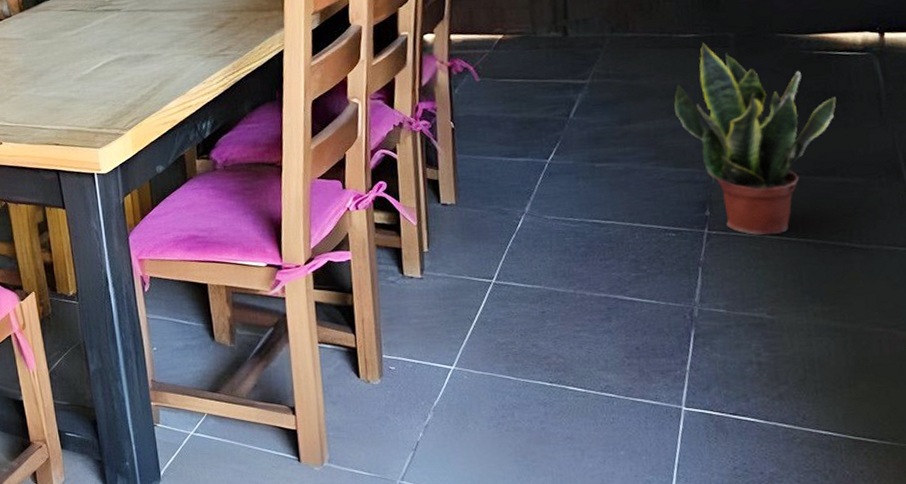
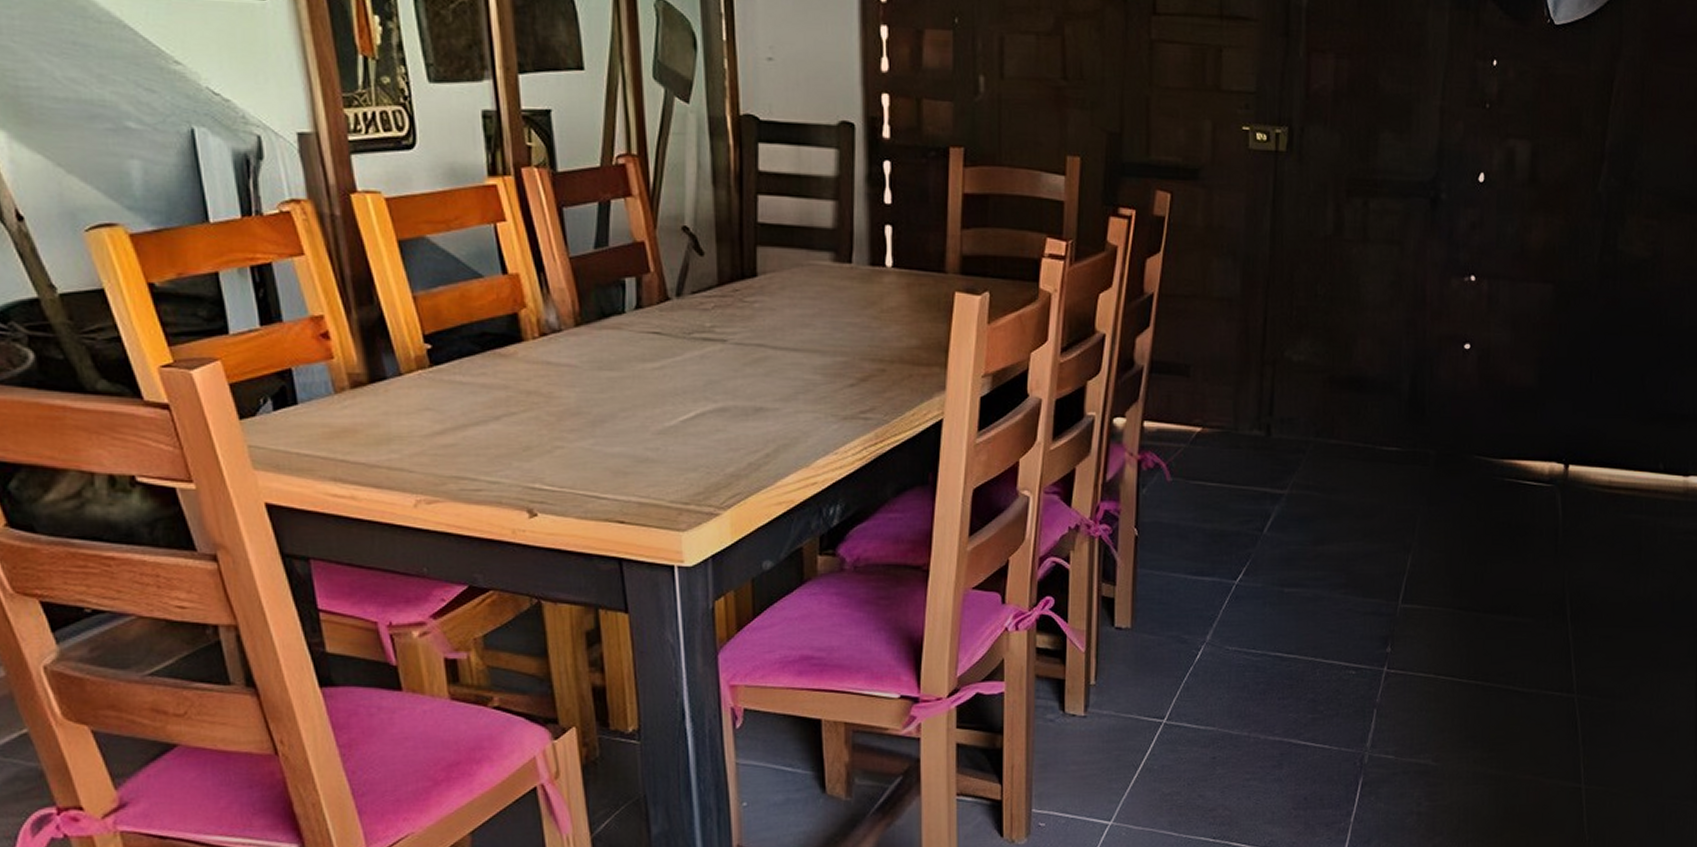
potted plant: present [674,42,836,236] -> none [1370,458,1519,676]

